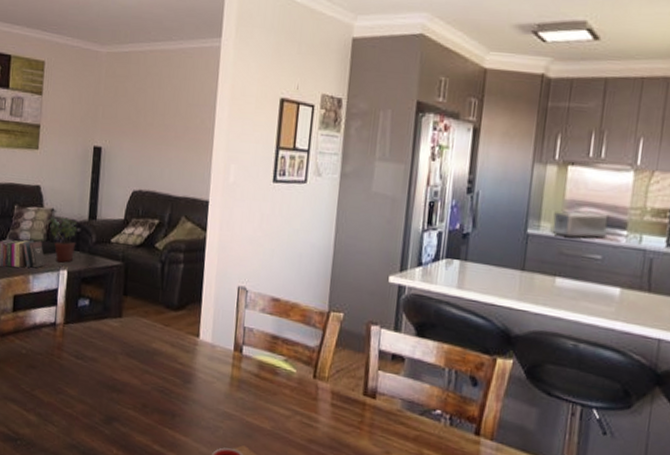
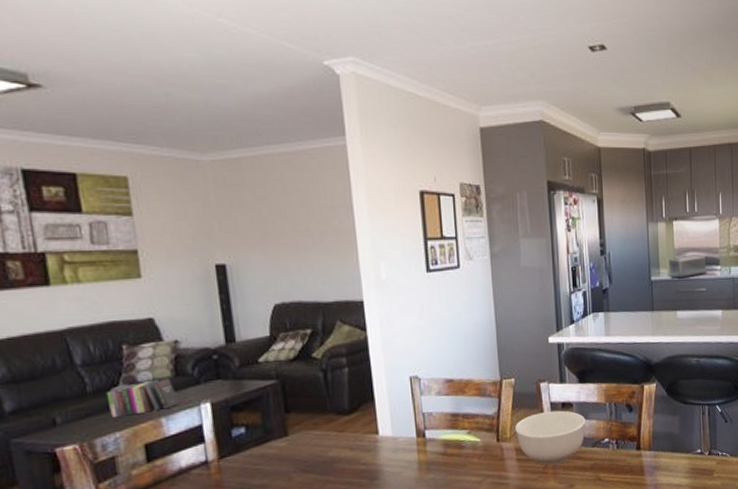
potted plant: present [46,216,78,263] -> none [170,346,216,396]
bowl: none [335,358,417,424] -> present [515,410,586,466]

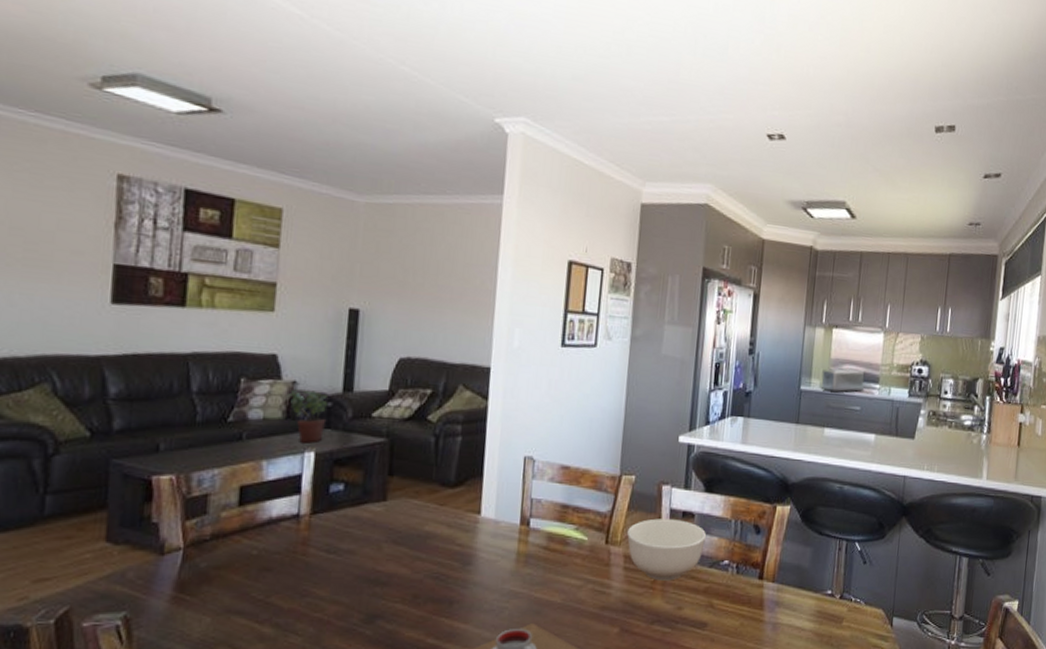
books: present [106,378,180,417] -> none [213,418,285,453]
potted plant: none [170,346,216,396] -> present [286,389,329,444]

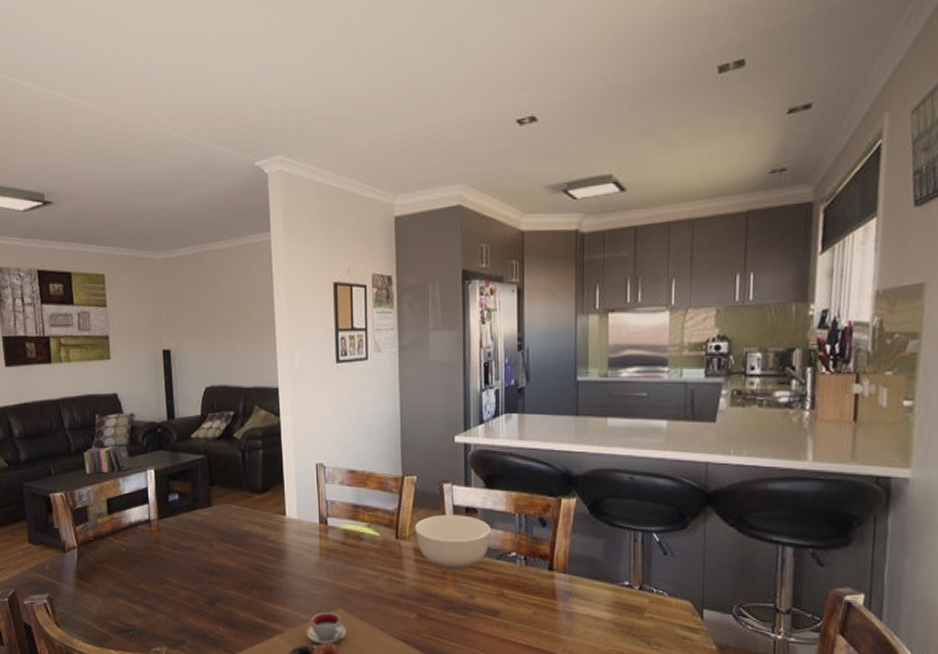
books: none [213,418,285,453] -> present [83,445,133,474]
potted plant: present [286,389,329,444] -> none [128,420,158,463]
toaster: present [821,368,865,393] -> none [600,354,650,380]

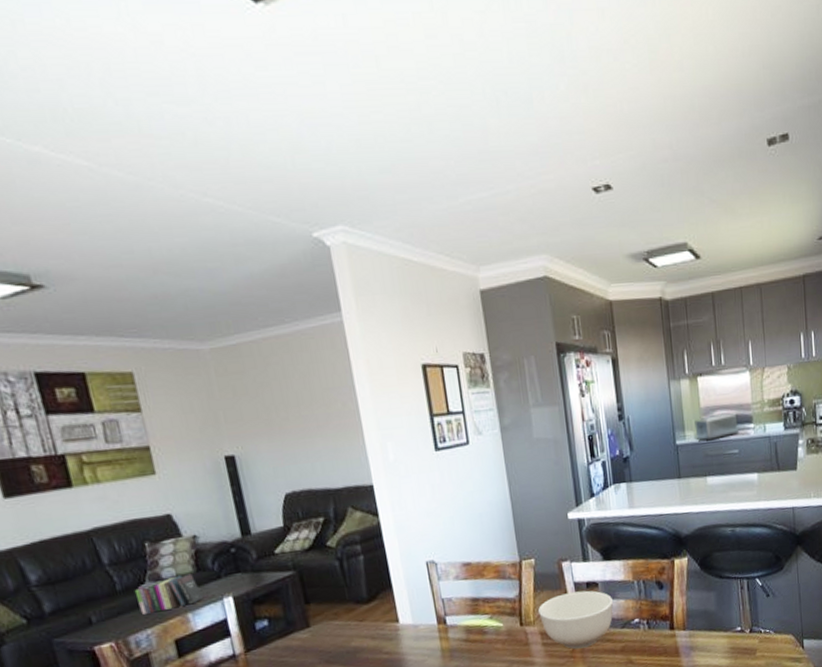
toaster: none [600,354,650,380] -> present [694,413,738,441]

